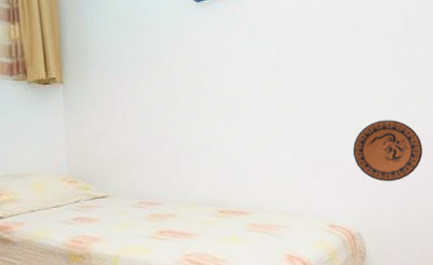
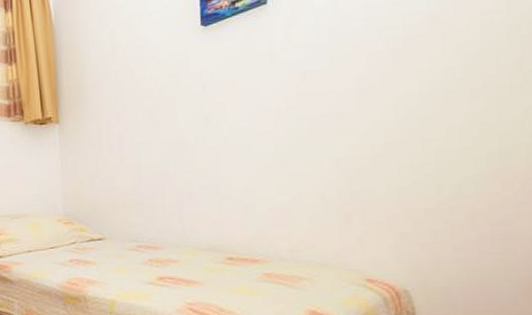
decorative plate: present [352,119,423,182] -> none [400,152,504,230]

